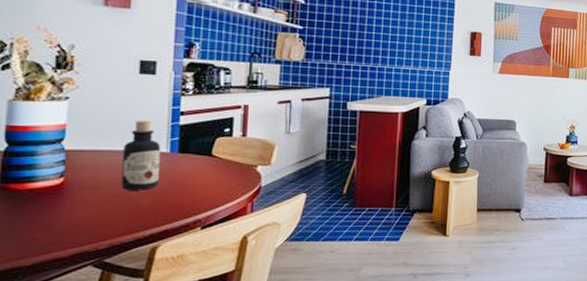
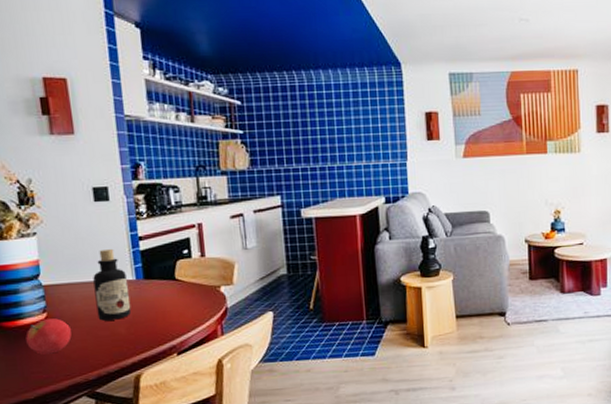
fruit: none [34,184,88,220] -> present [25,318,72,355]

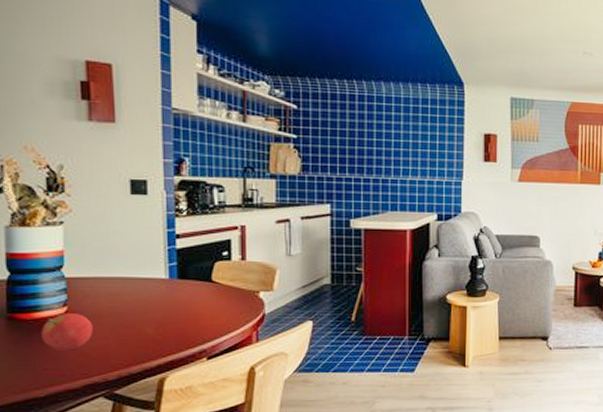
bottle: present [93,248,132,321] -> none [122,244,161,319]

